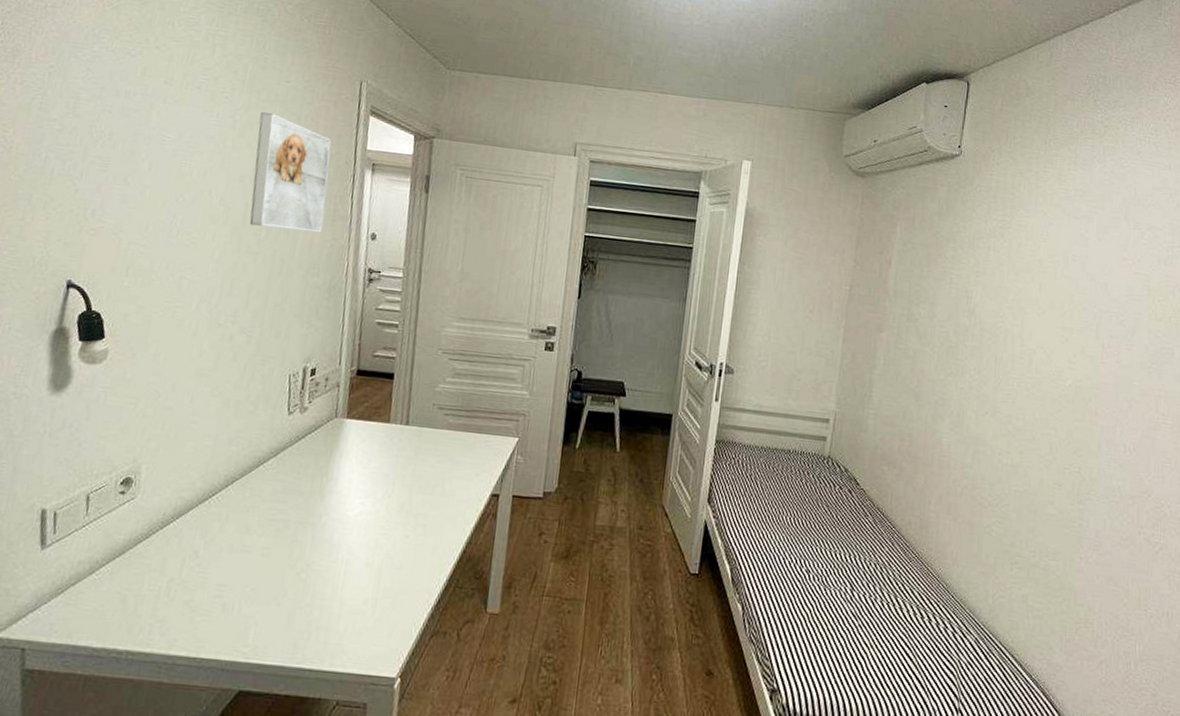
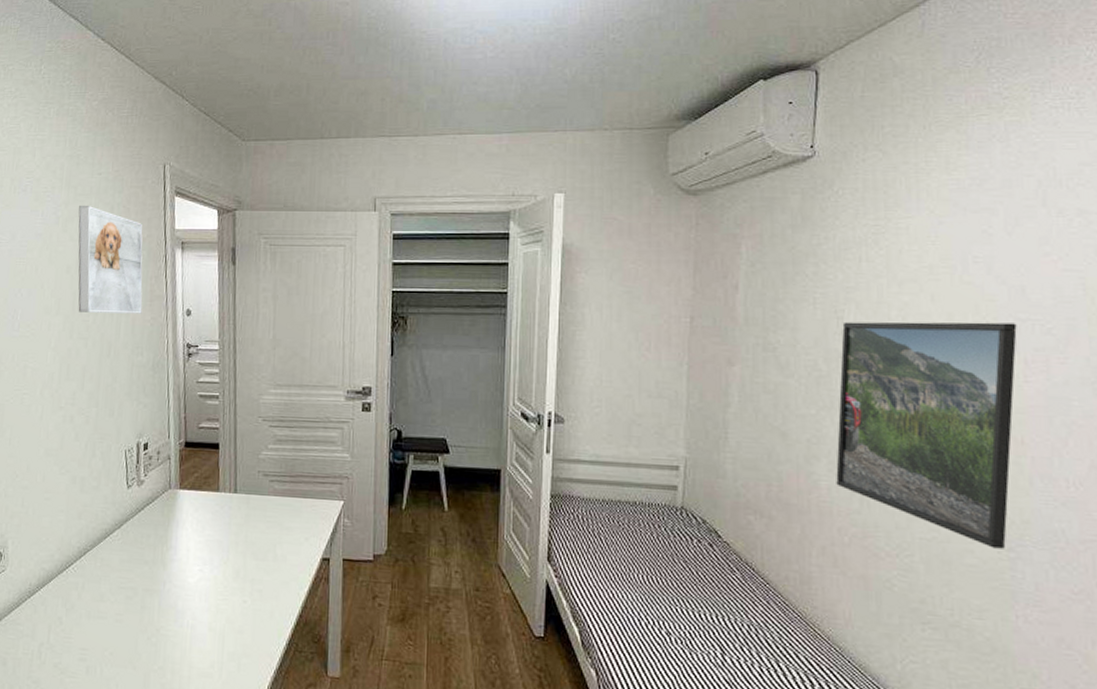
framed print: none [955,301,1099,502] -> present [836,321,1017,549]

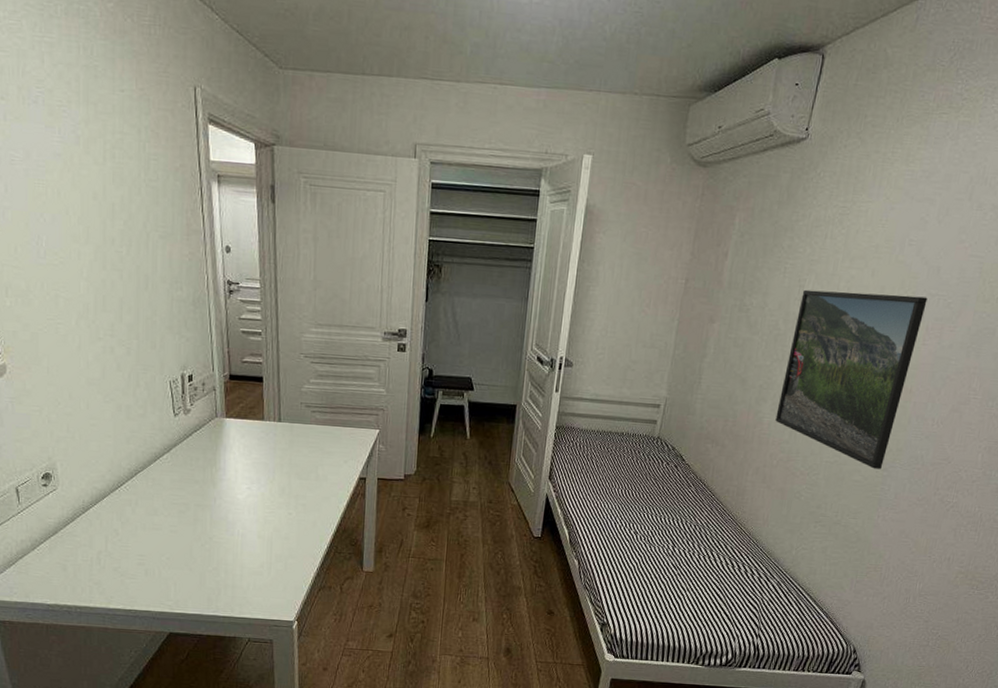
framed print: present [78,206,143,314] -> none [101,126,179,248]

